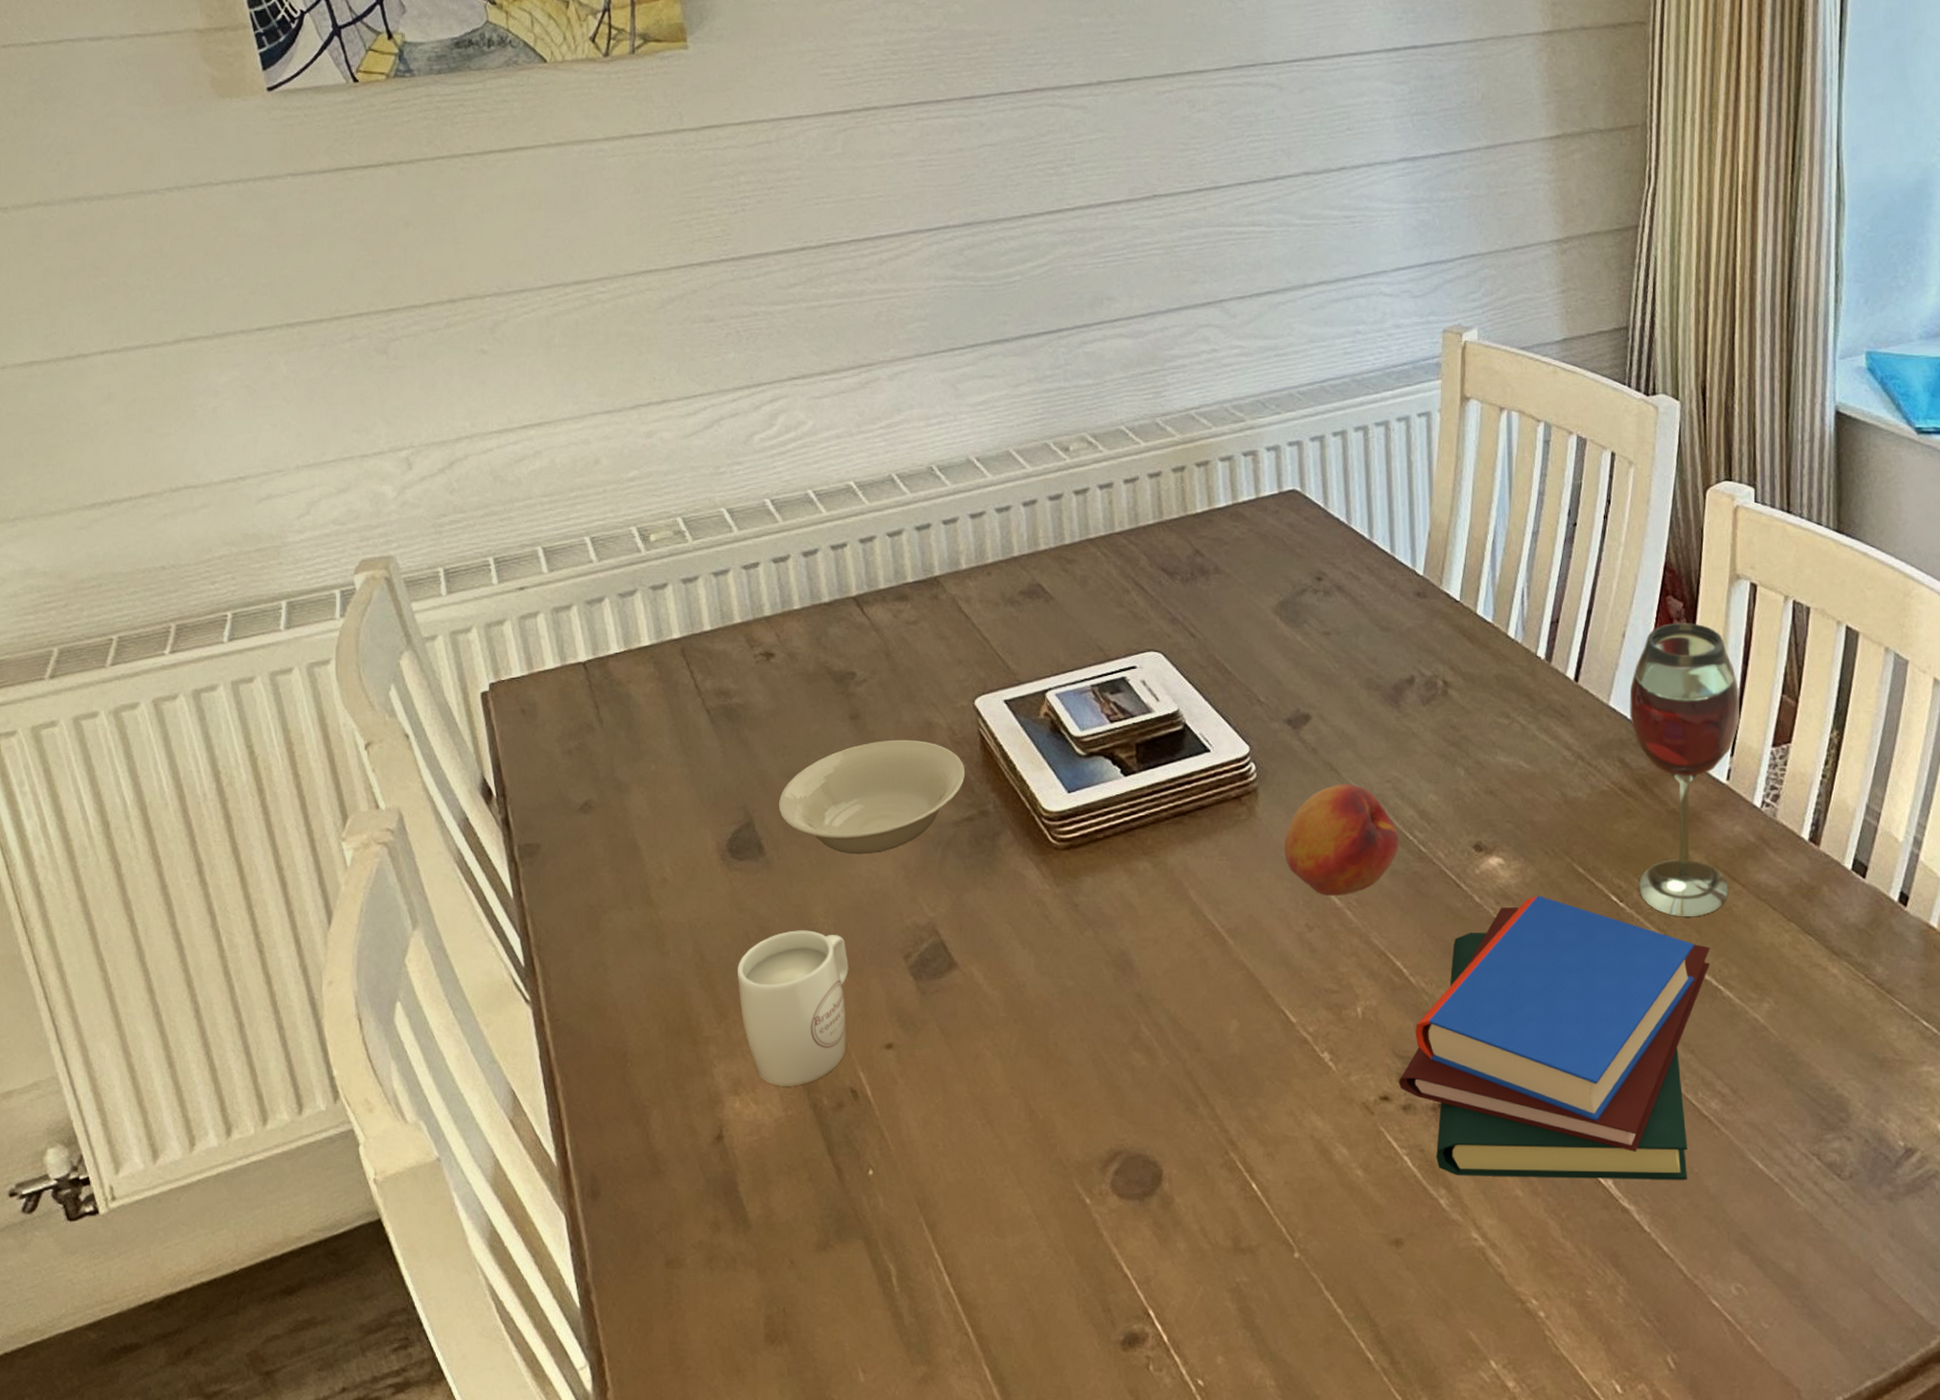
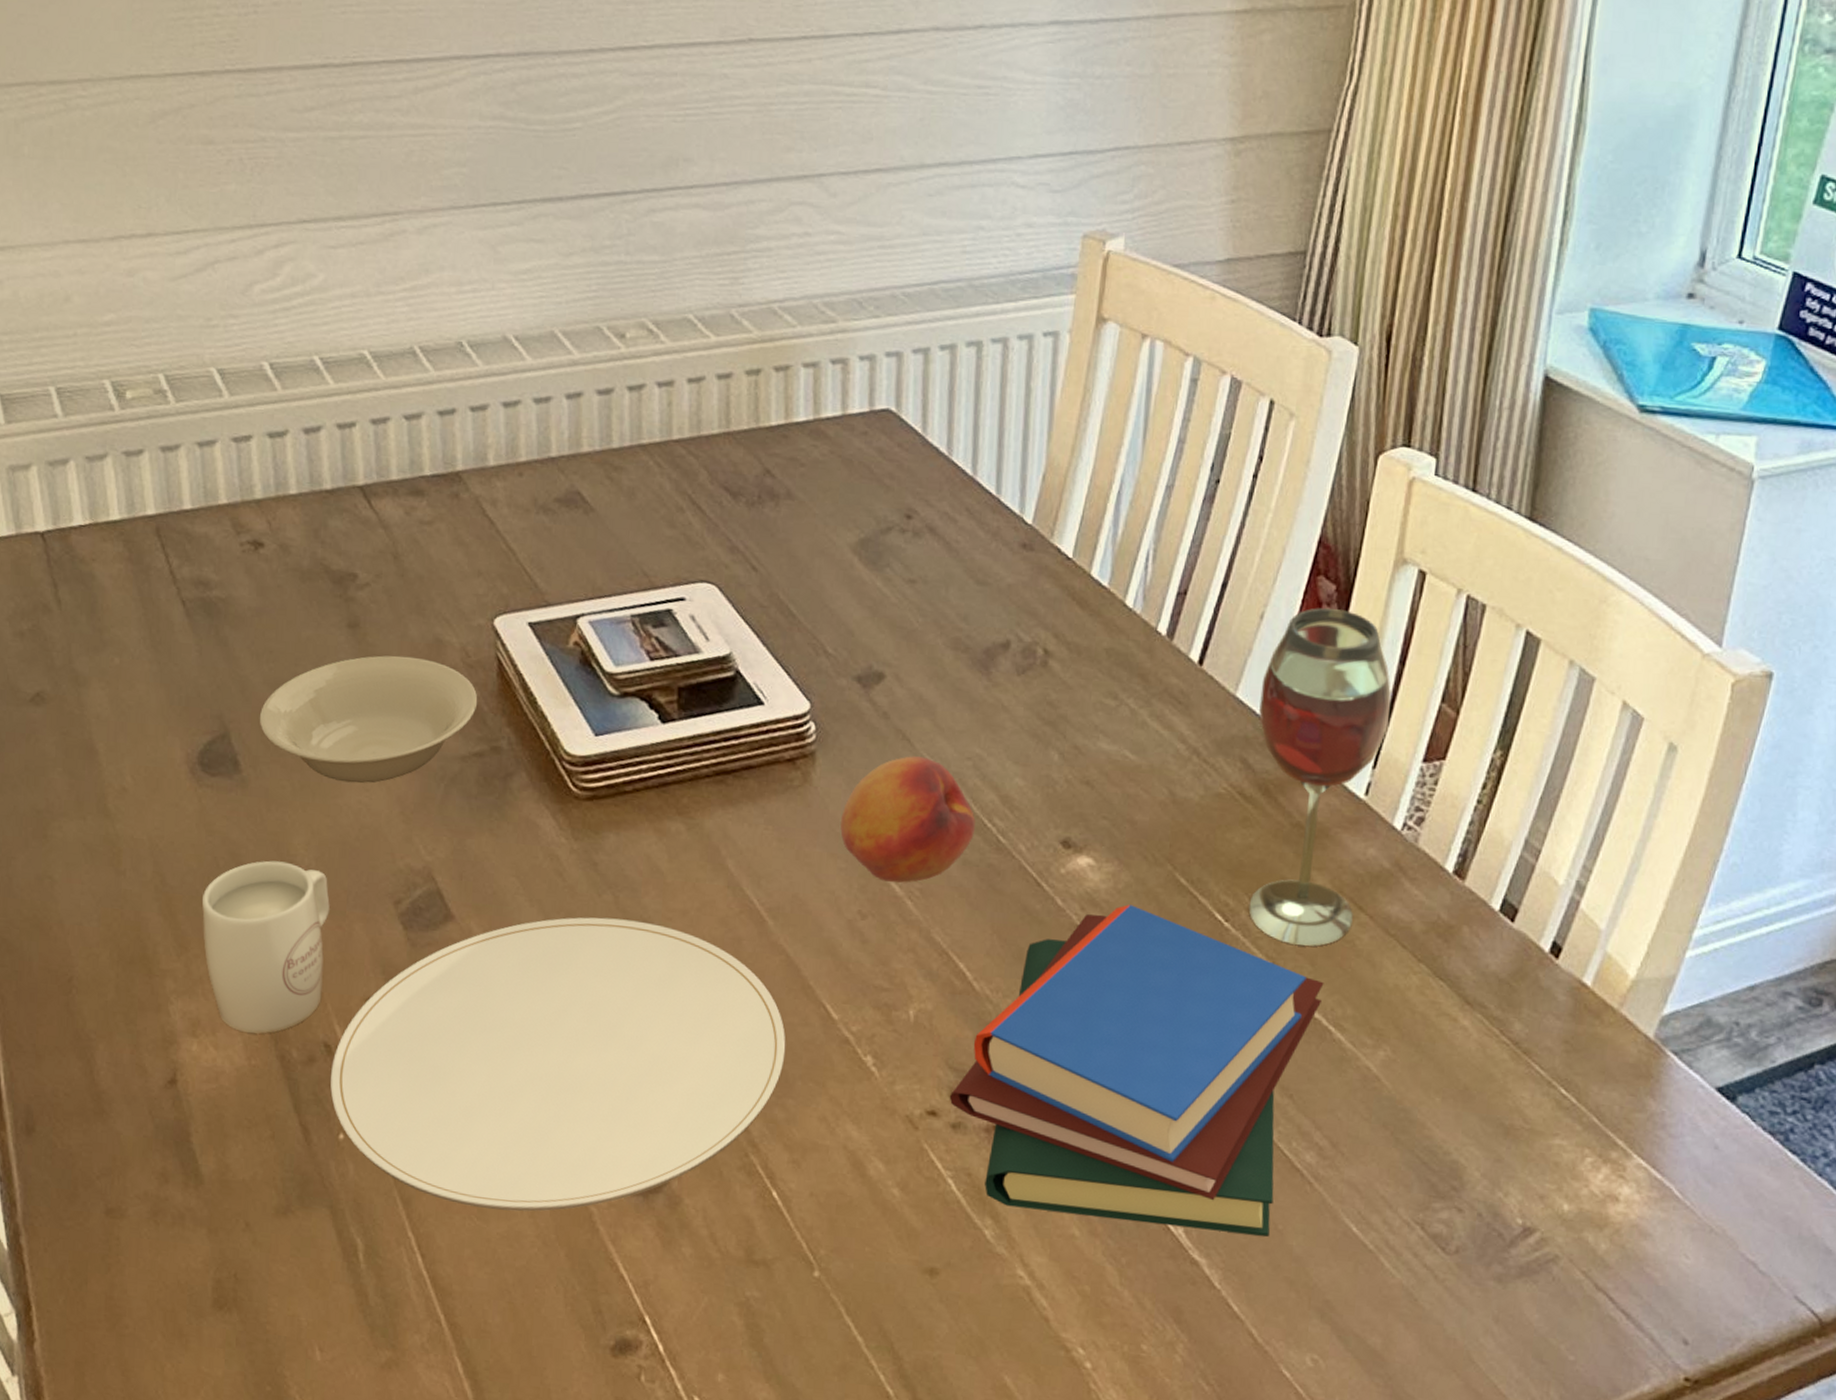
plate: none [858,952,1253,1225] -> present [330,917,786,1212]

